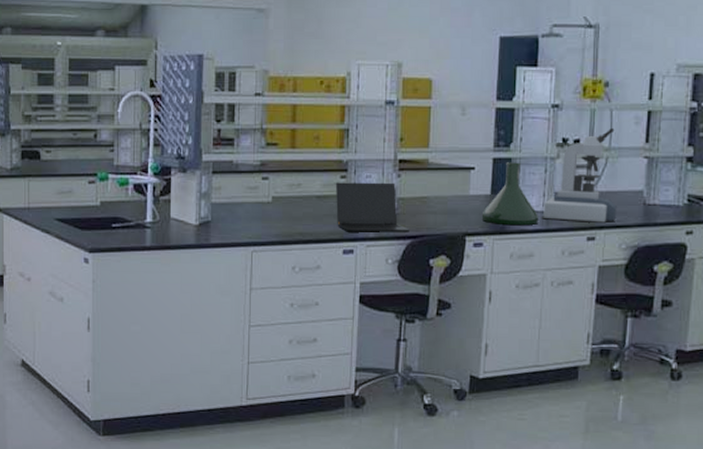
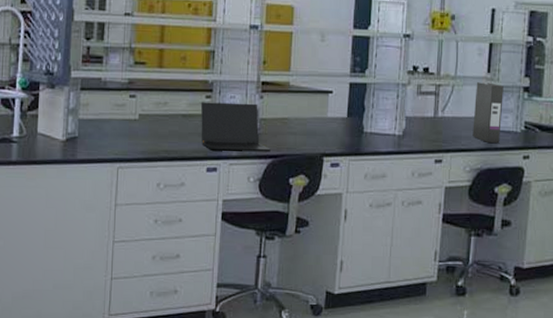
flask: present [481,162,539,226] -> none [338,87,392,148]
microscope: present [541,127,617,224] -> none [393,57,462,147]
binder: none [629,153,664,219] -> present [472,82,504,144]

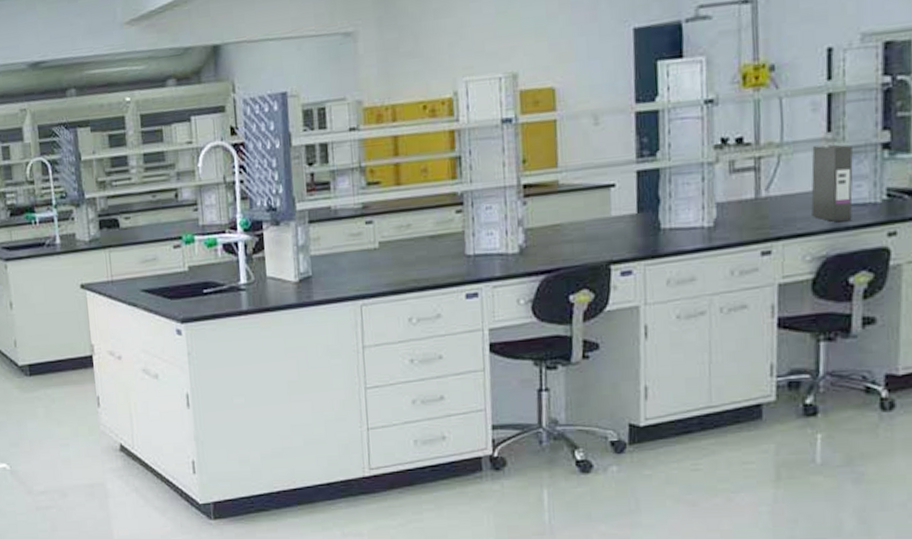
laptop: present [200,102,271,152] -> none [450,211,542,273]

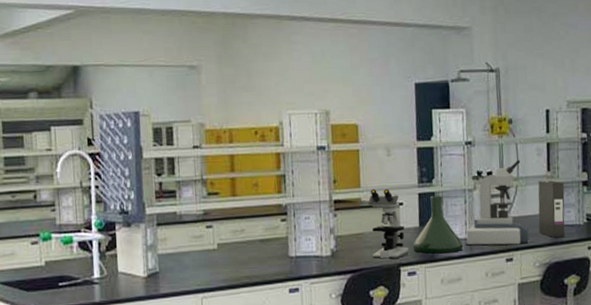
microscope: none [568,166,622,256] -> present [368,188,408,259]
flask: none [627,172,699,248] -> present [412,195,464,254]
microscope: none [701,118,797,236] -> present [465,159,529,246]

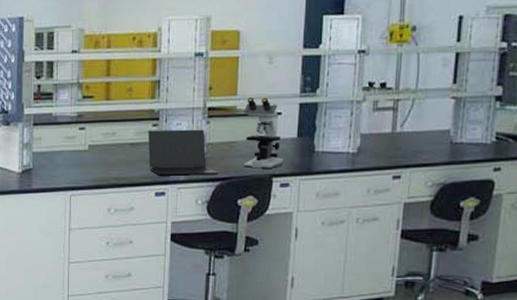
laptop: none [276,222,349,272] -> present [147,129,218,176]
flask: present [412,195,464,254] -> none [288,106,345,167]
microscope: present [465,159,529,246] -> none [346,70,423,163]
binder: present [538,180,565,238] -> none [435,94,472,157]

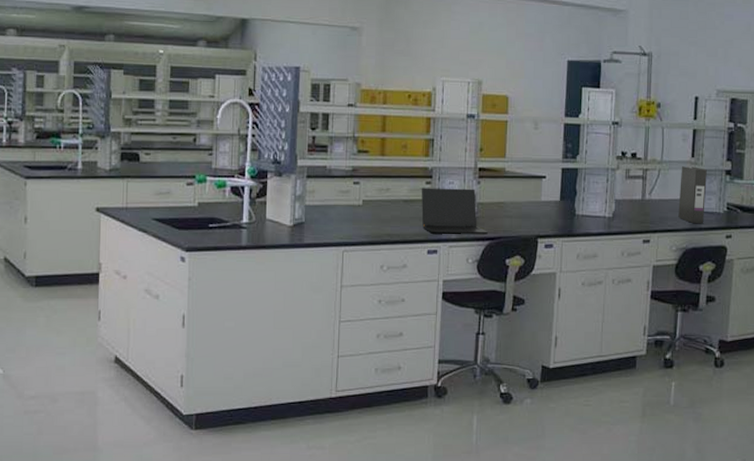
microscope: present [243,97,283,170] -> none [511,160,547,231]
binder: none [435,94,472,157] -> present [678,166,707,224]

